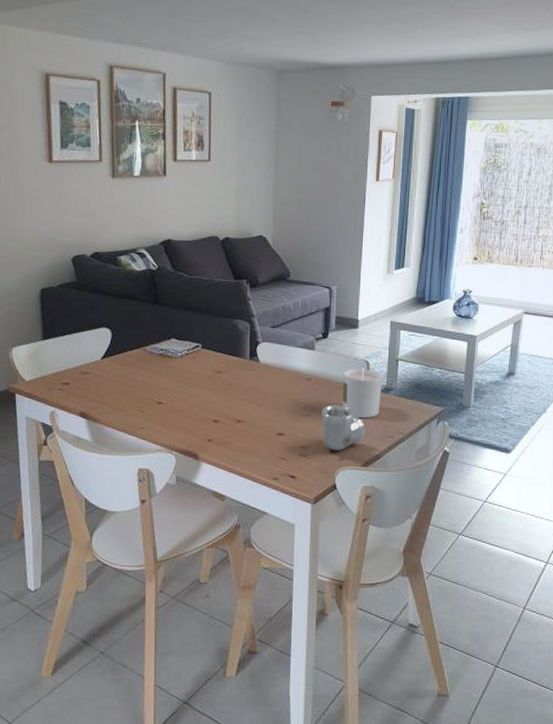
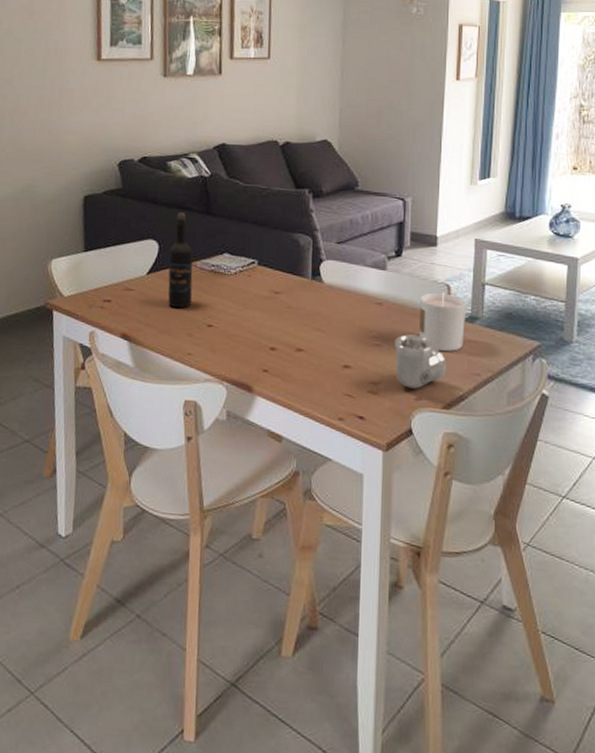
wine bottle: none [121,303,144,389] -> present [168,212,193,309]

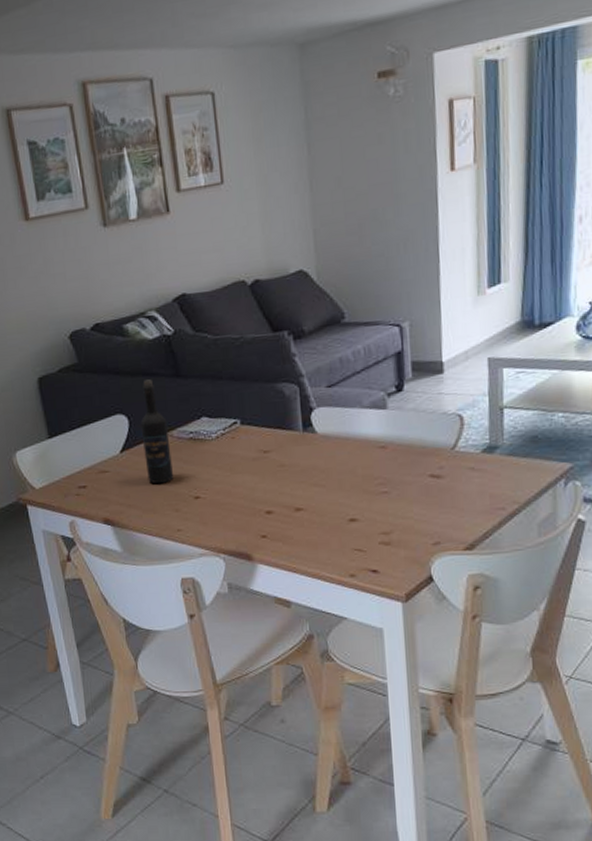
pipe fitting: present [394,334,446,389] -> none [404,475,466,534]
candle: present [419,292,467,351] -> none [429,423,484,489]

